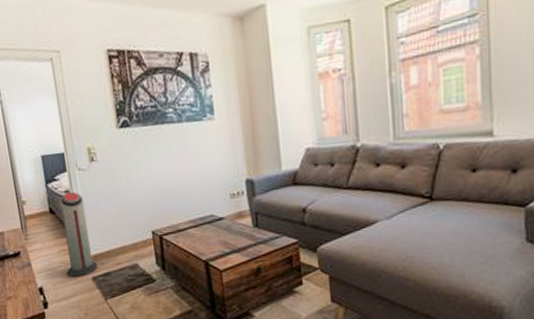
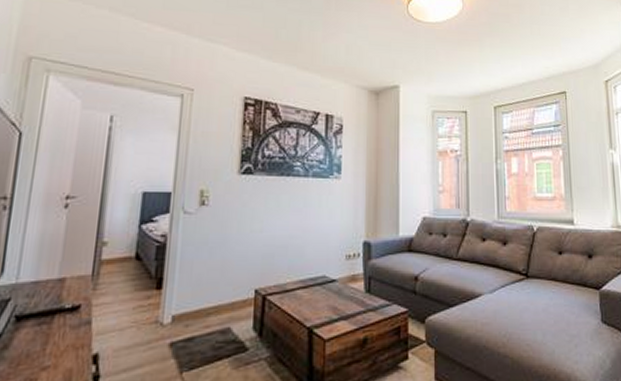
air purifier: present [59,192,99,277] -> none [137,237,181,341]

